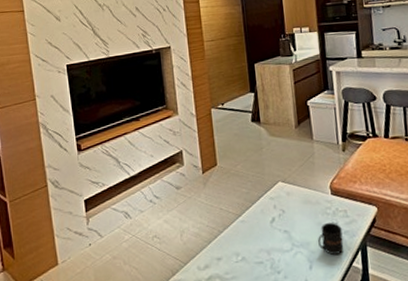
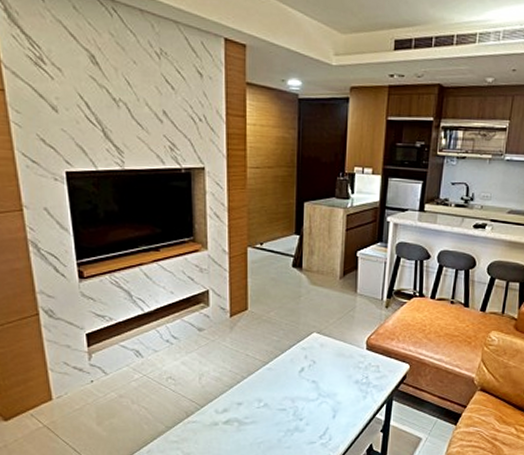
mug: present [318,222,344,255] -> none [345,375,371,406]

